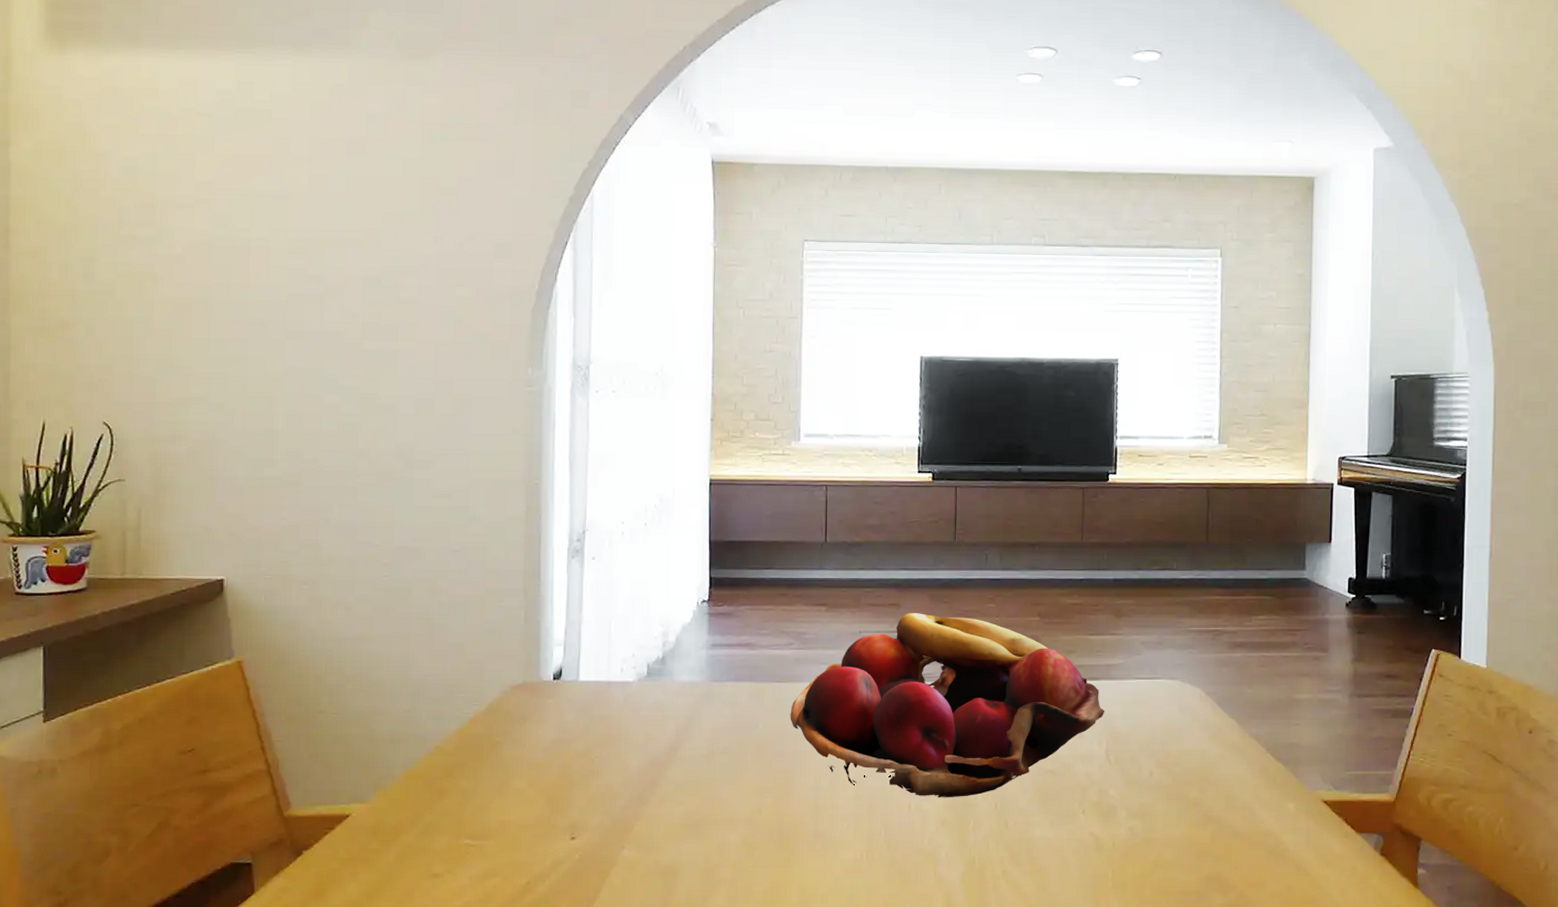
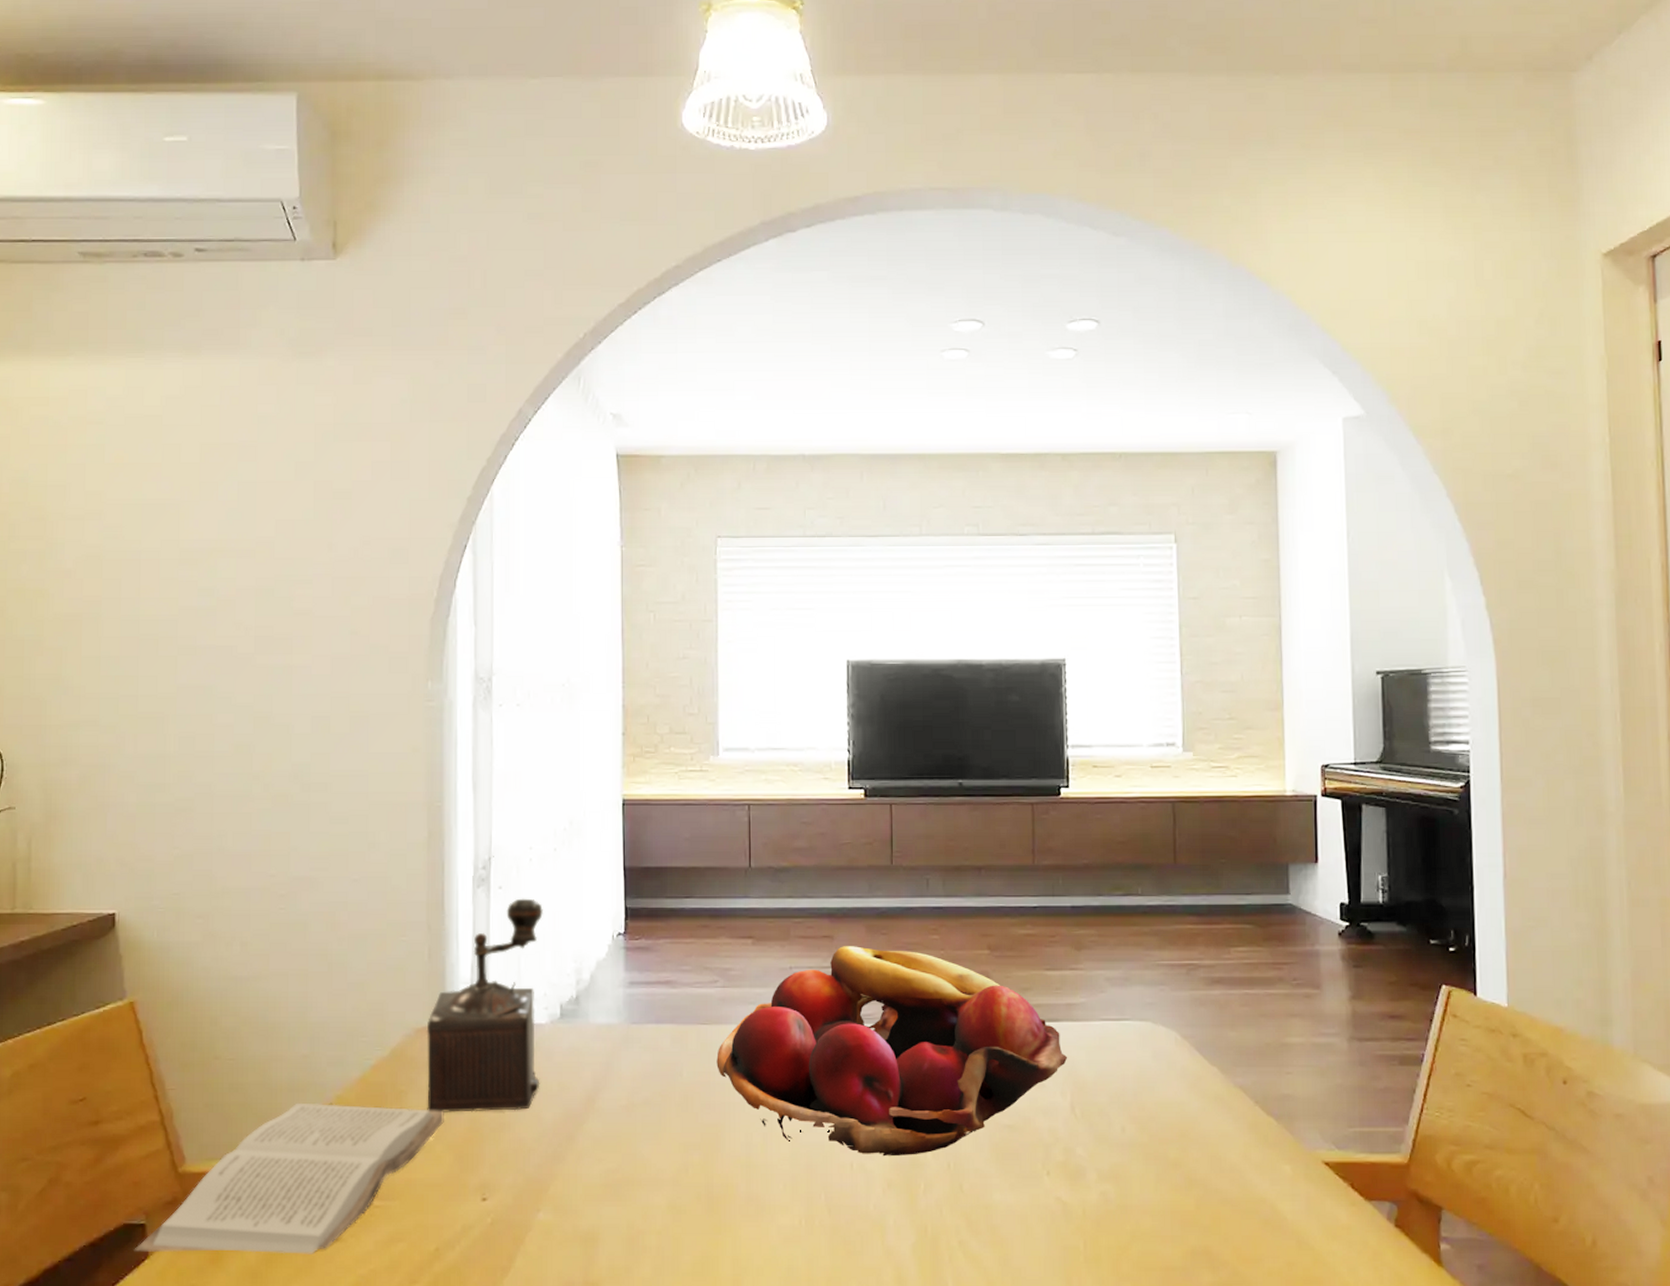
book: none [240,752,537,889] -> present [134,1102,444,1254]
pepper mill: none [521,568,633,761] -> present [426,898,543,1112]

